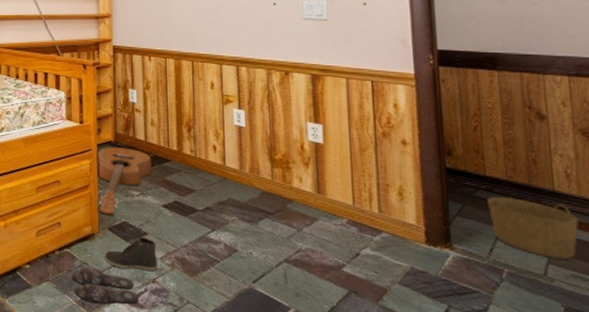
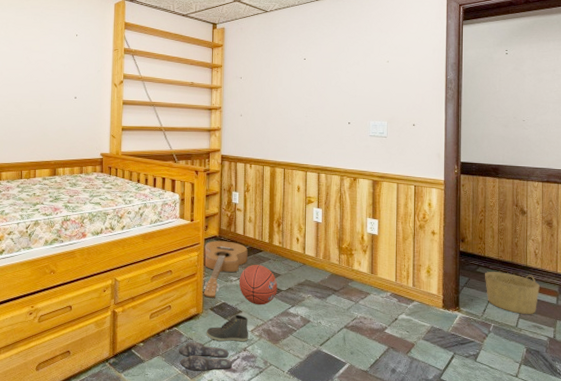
basketball: none [142,176,192,228] -> present [239,264,278,305]

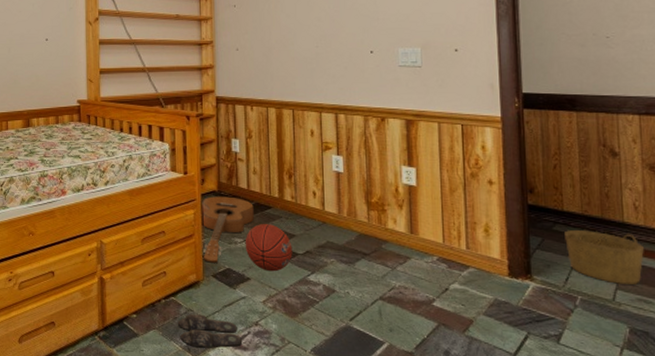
sneaker: present [206,314,248,342] -> none [209,282,260,315]

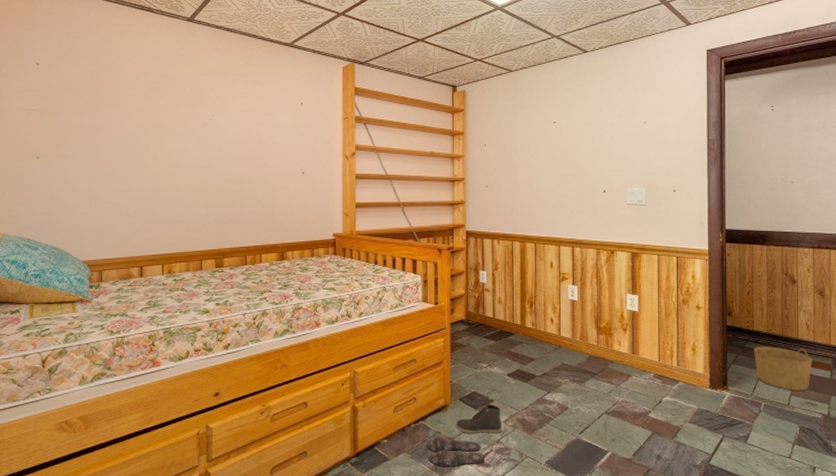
guitar: present [201,196,254,263] -> none [449,325,498,387]
sneaker: none [209,282,260,315] -> present [455,404,501,434]
basketball: present [245,223,293,272] -> none [489,348,532,393]

